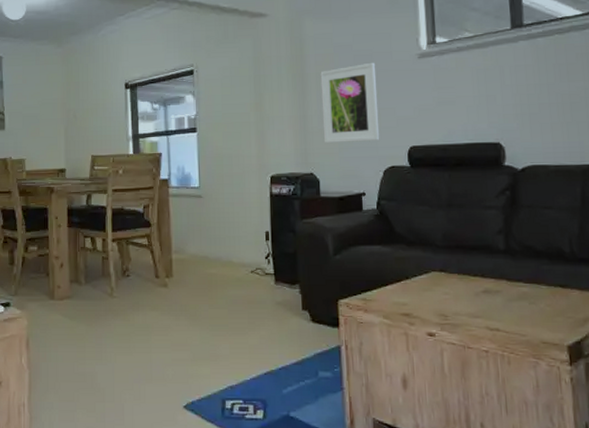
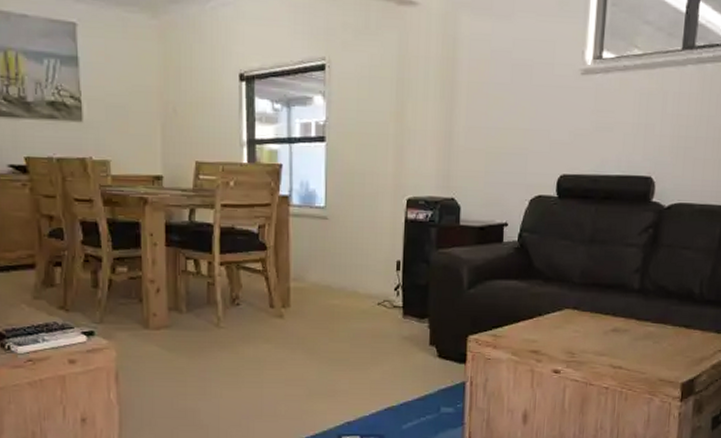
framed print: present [320,62,380,143] -> none [469,74,535,167]

